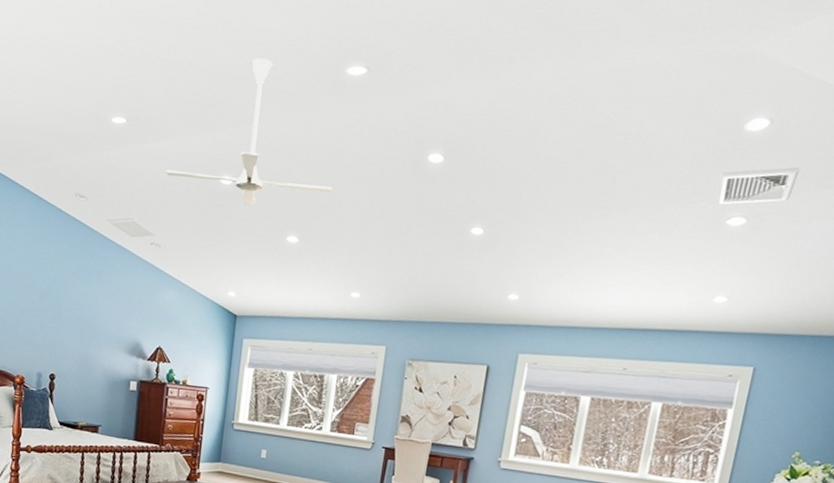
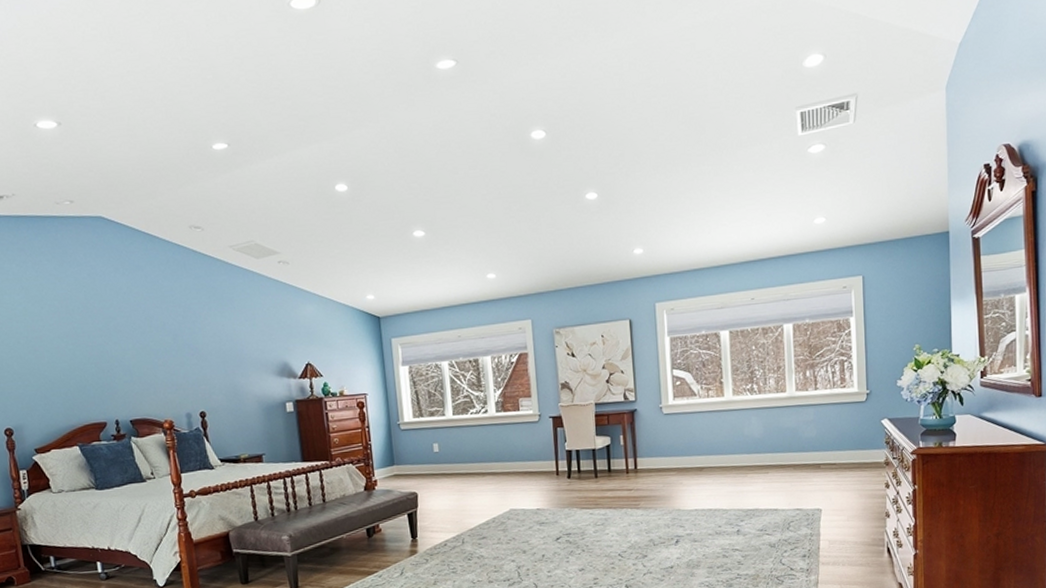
ceiling fan: present [165,58,333,206] -> none [278,65,447,208]

